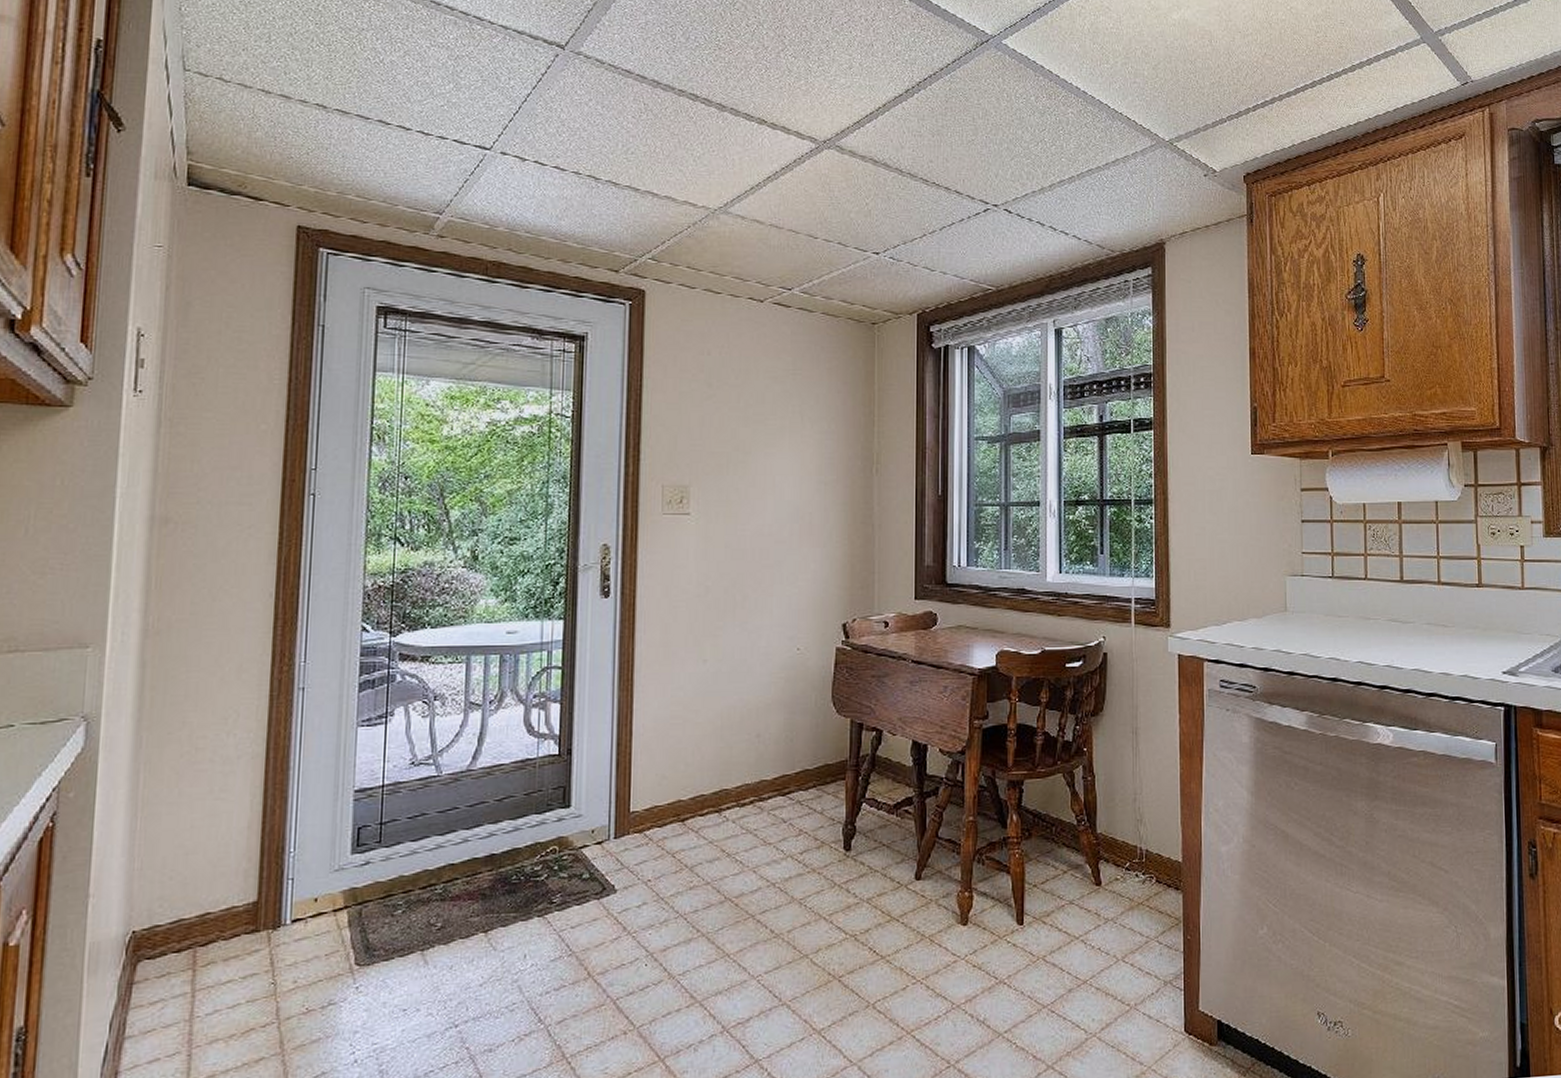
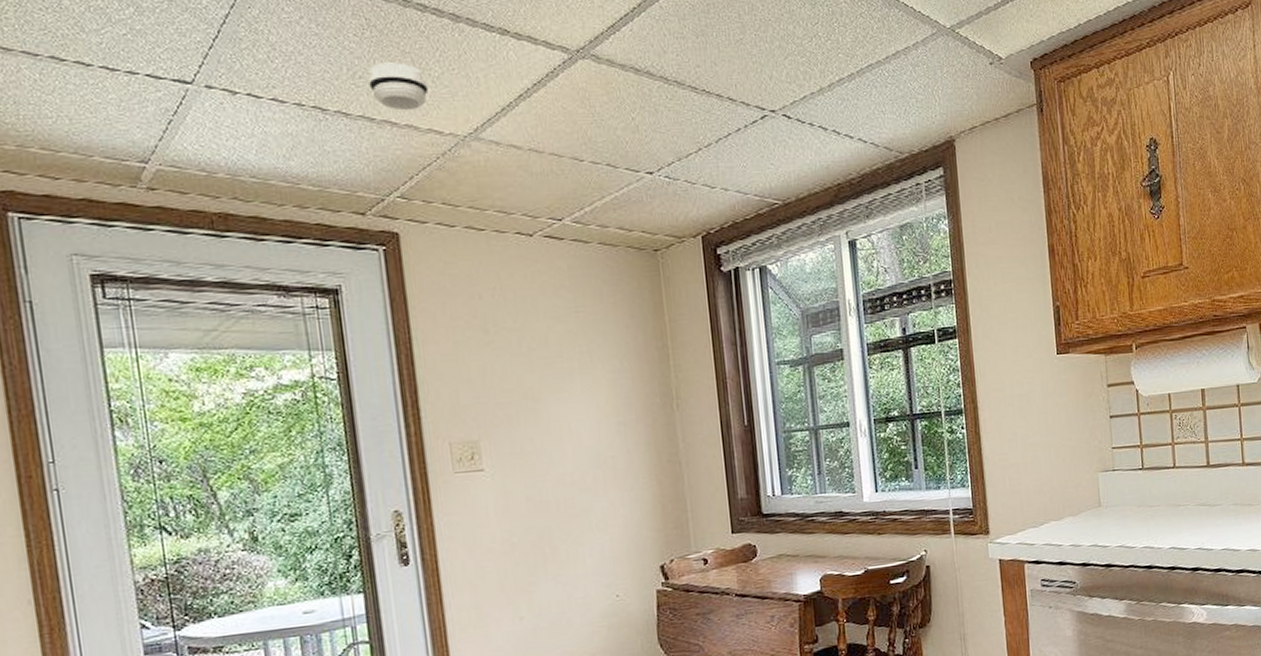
smoke detector: none [639,141,690,184] -> present [368,62,429,111]

